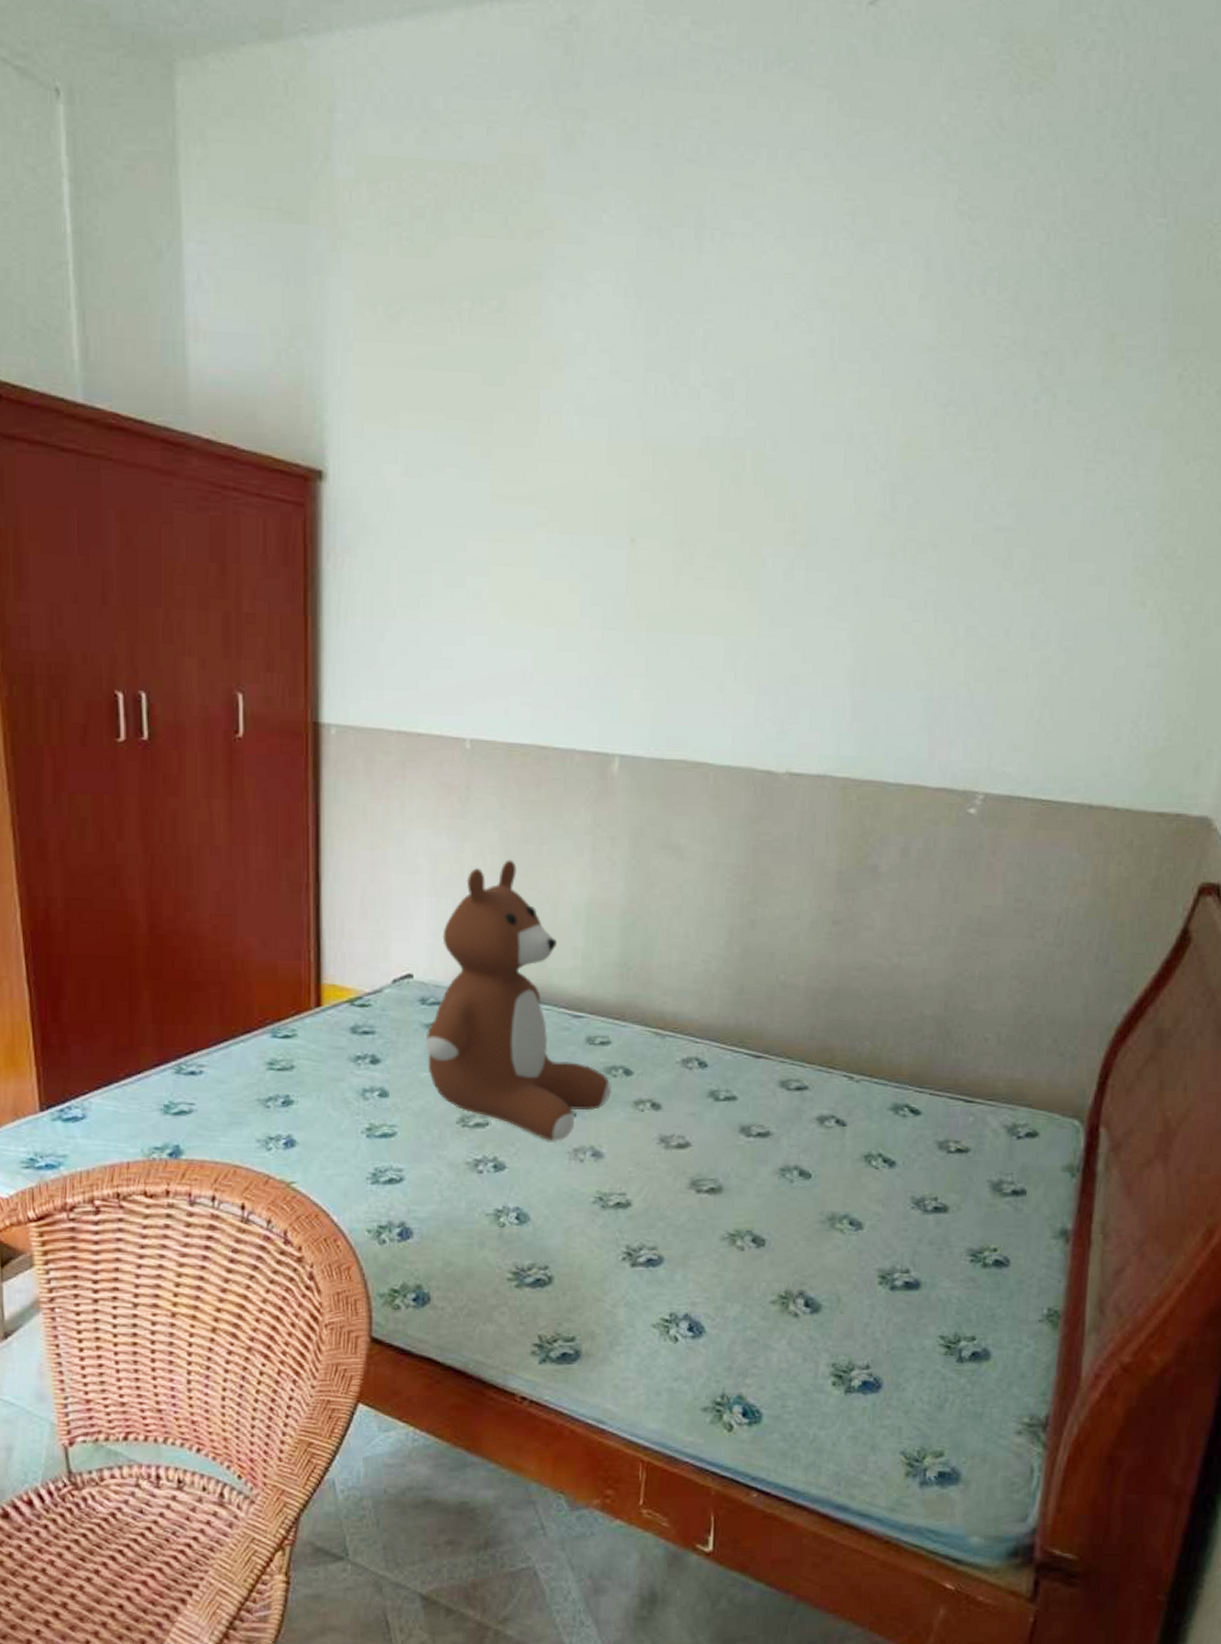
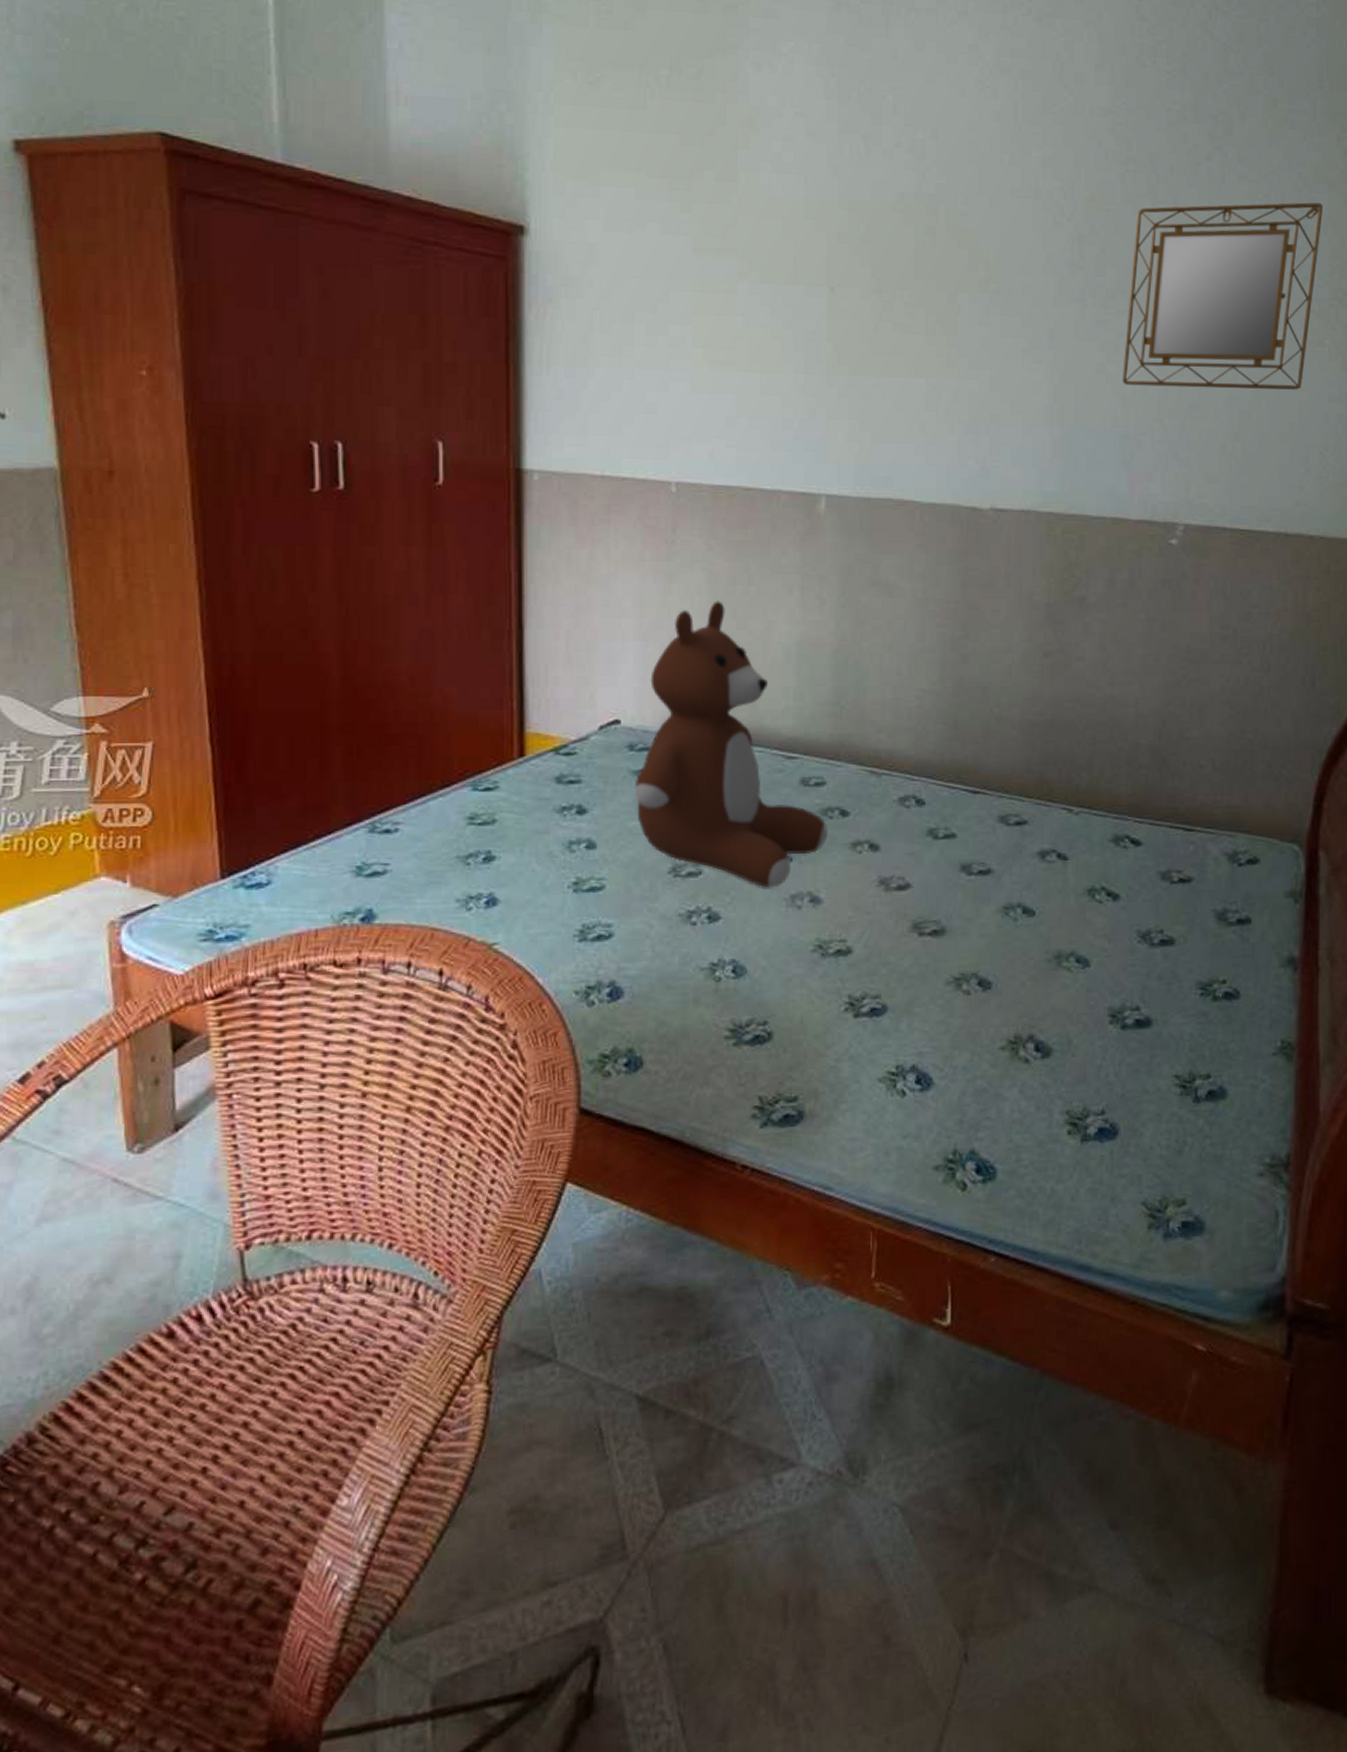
home mirror: none [929,449,1156,654] -> present [1123,202,1323,390]

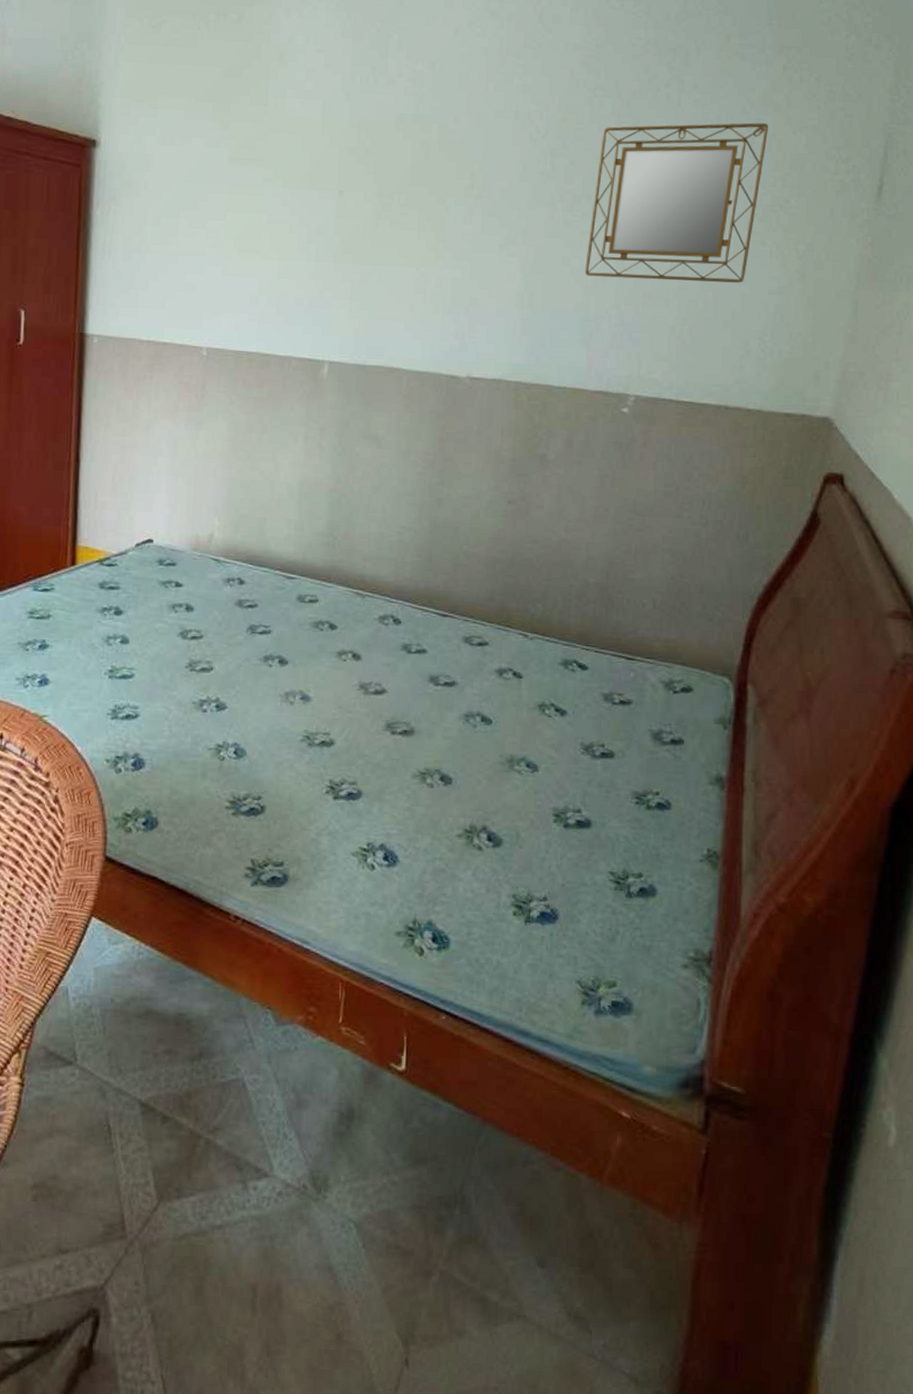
teddy bear: present [634,601,828,888] -> none [161,445,318,686]

